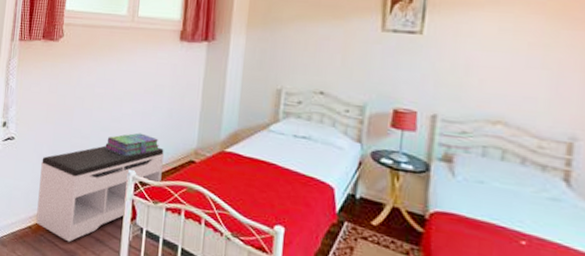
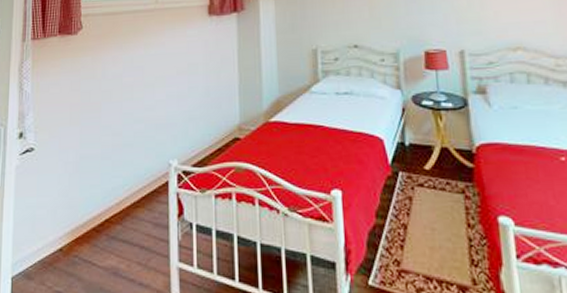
bench: present [36,145,164,242] -> none [67,131,206,258]
stack of books: present [105,133,159,157] -> none [140,118,200,147]

